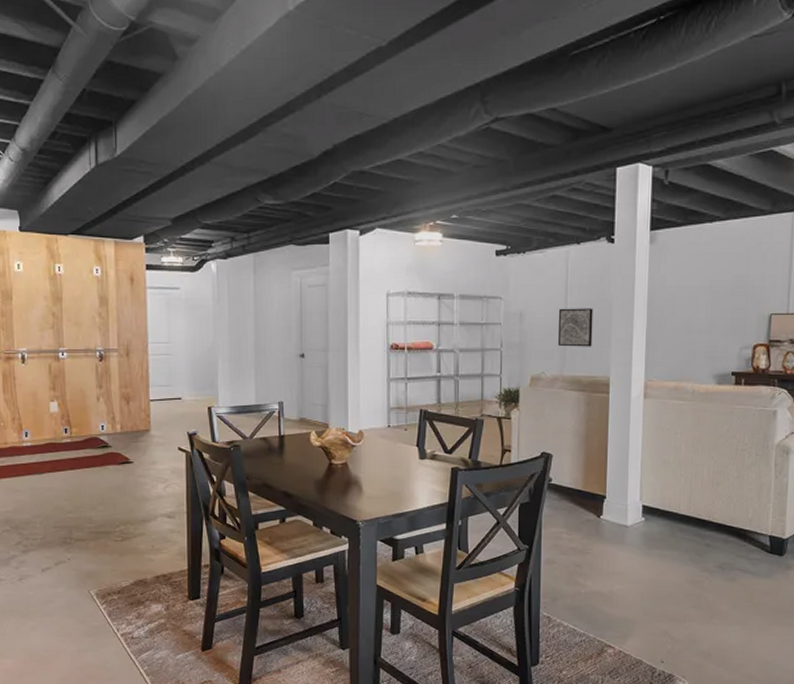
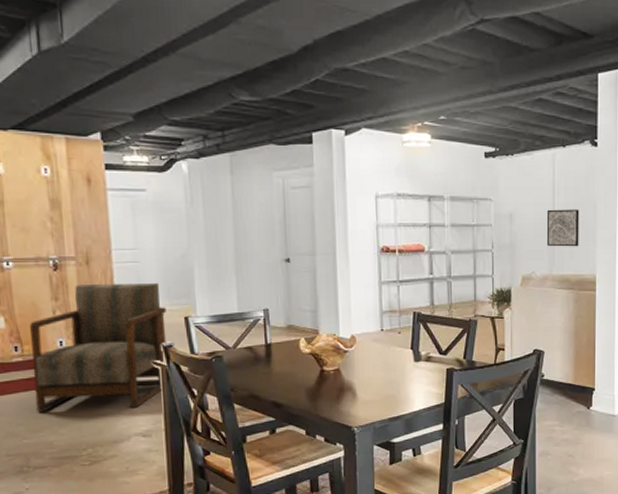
armchair: none [78,374,193,490] -> present [30,282,167,412]

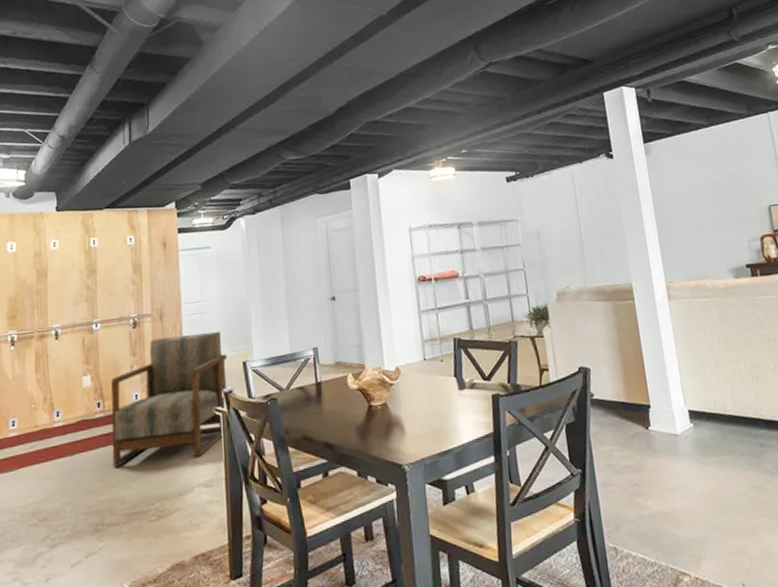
wall art: present [546,209,579,247] -> none [573,220,610,259]

